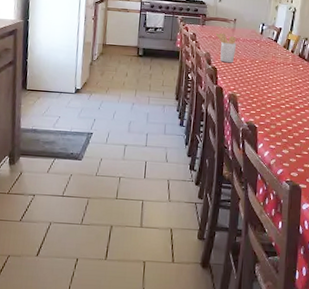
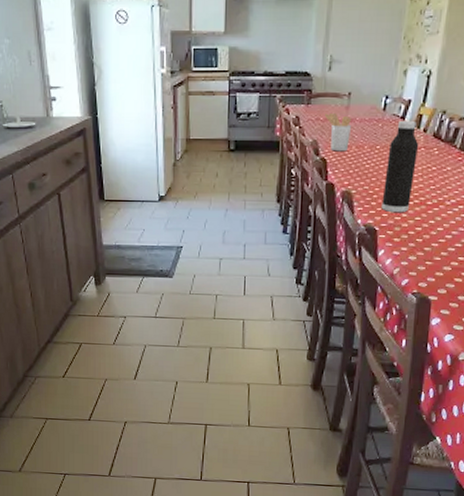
water bottle: none [260,43,289,114] -> present [381,120,419,213]

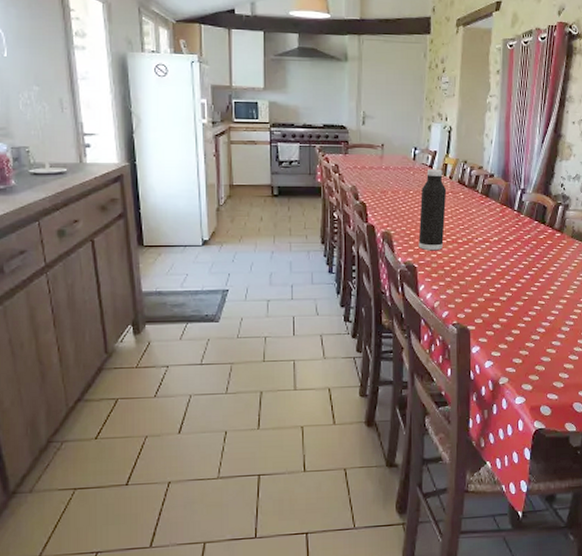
utensil holder: present [325,114,352,152] -> none [362,162,387,196]

